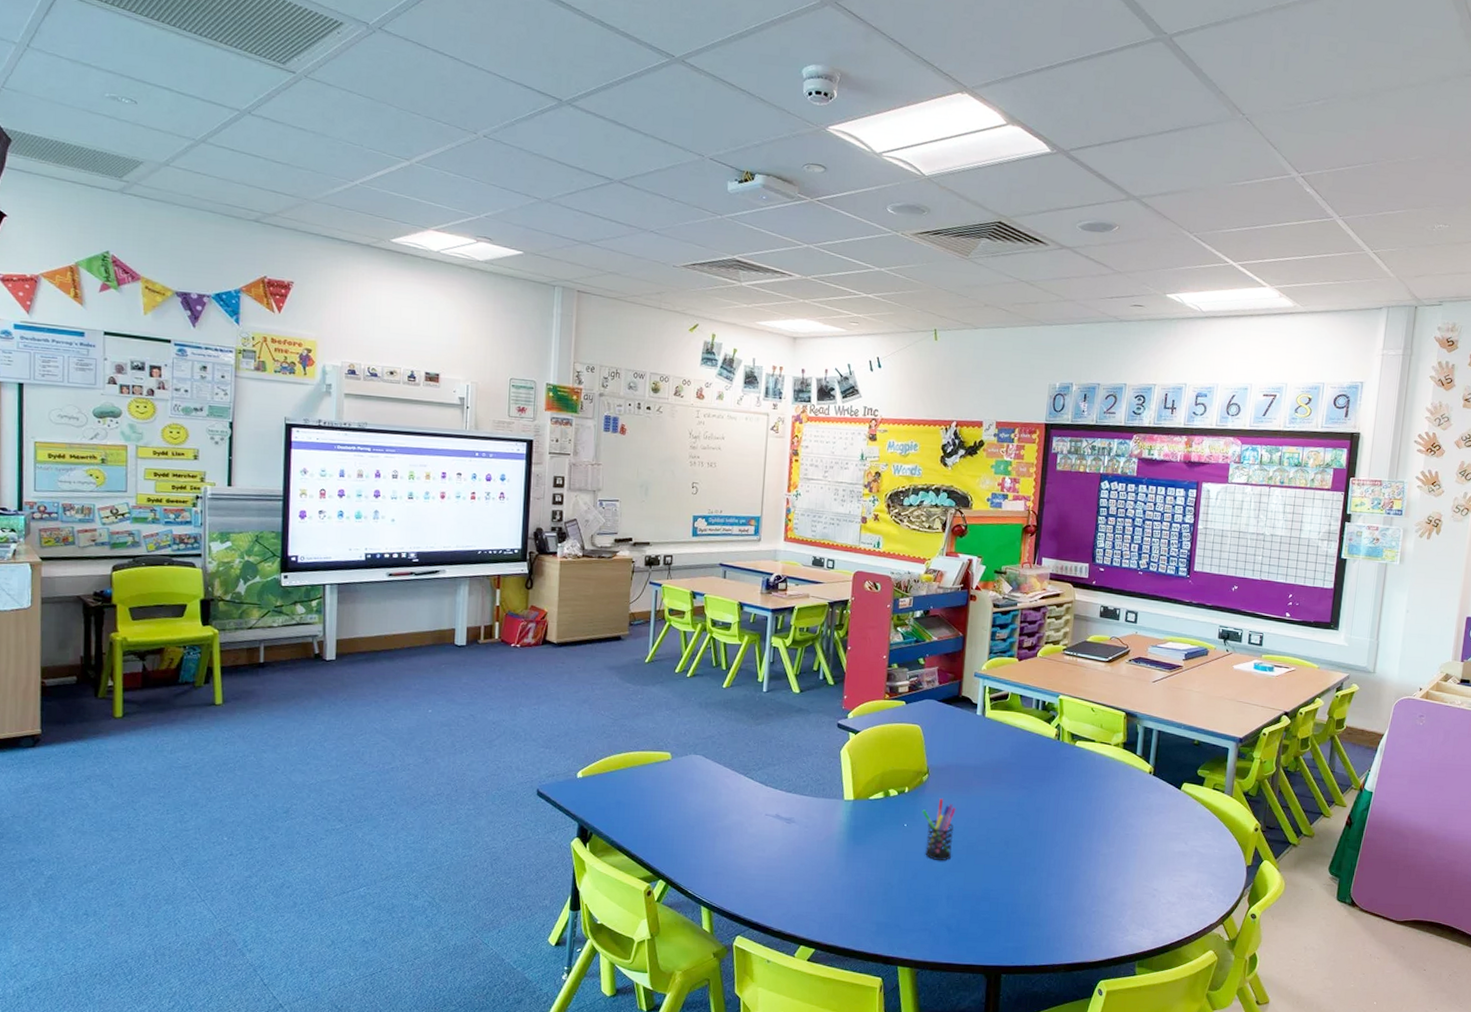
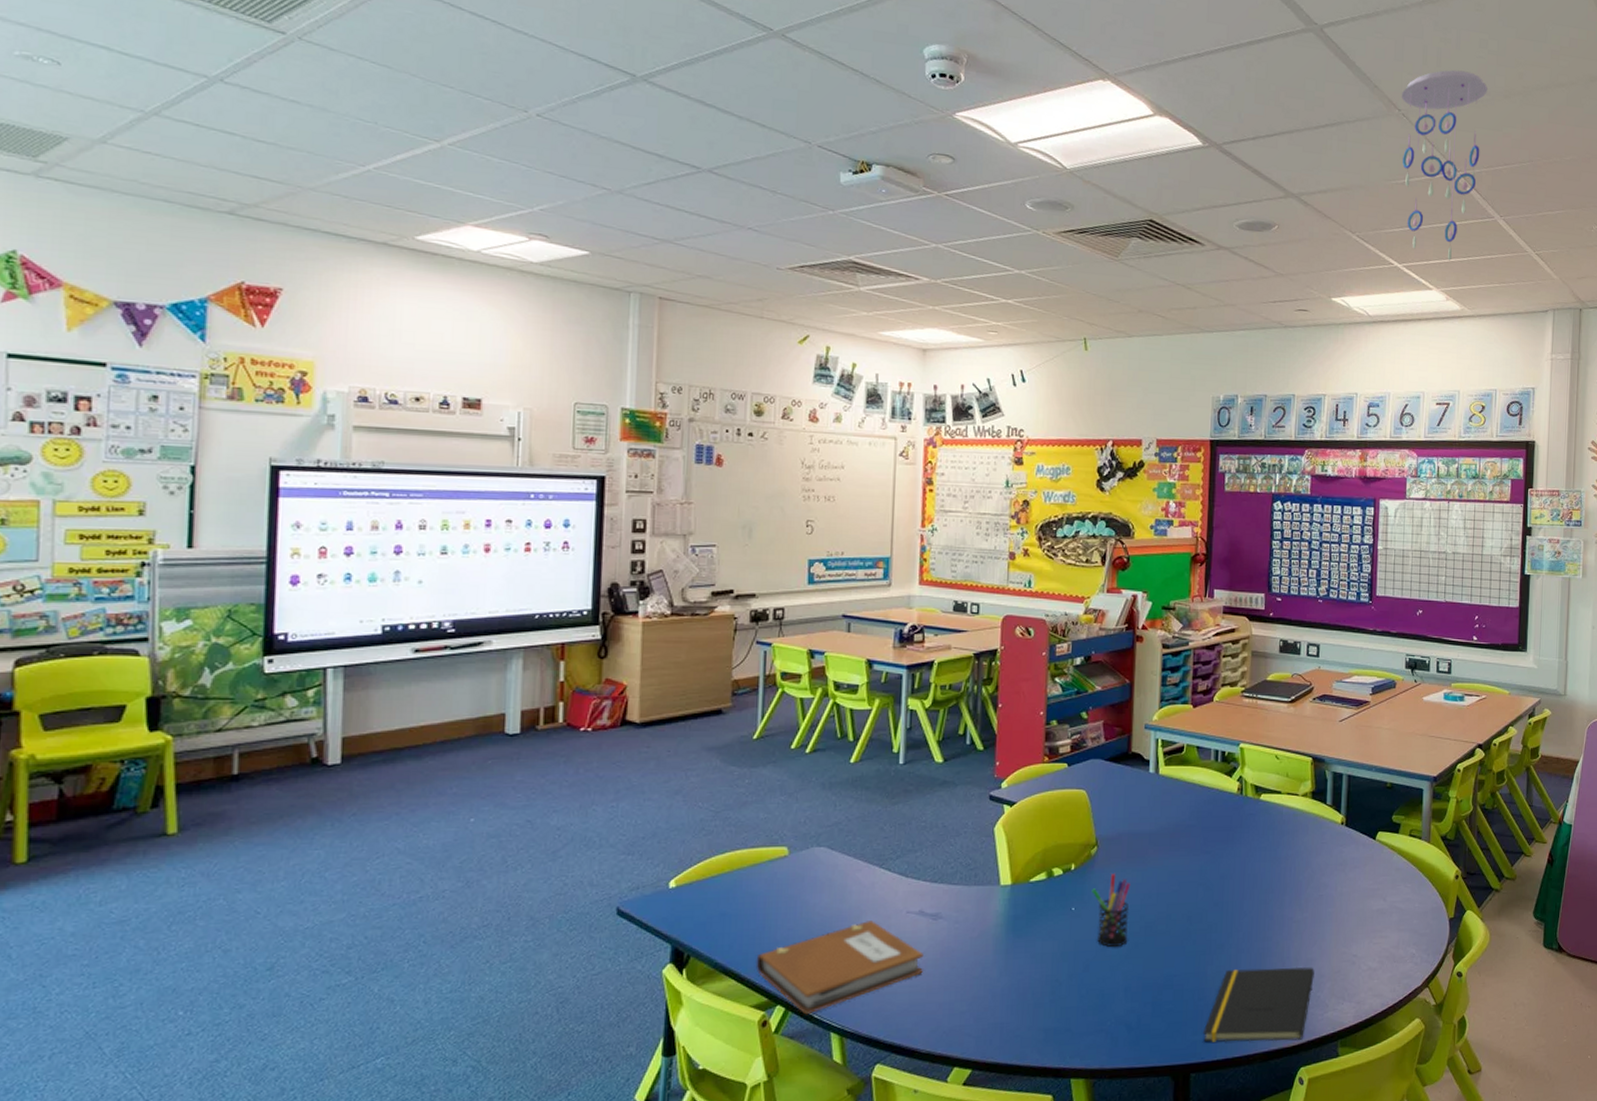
notebook: none [643,819,779,890] -> present [756,921,924,1015]
notepad: none [1014,890,1118,957] -> present [1202,966,1314,1042]
ceiling mobile: none [1243,73,1334,259] -> present [1401,70,1487,261]

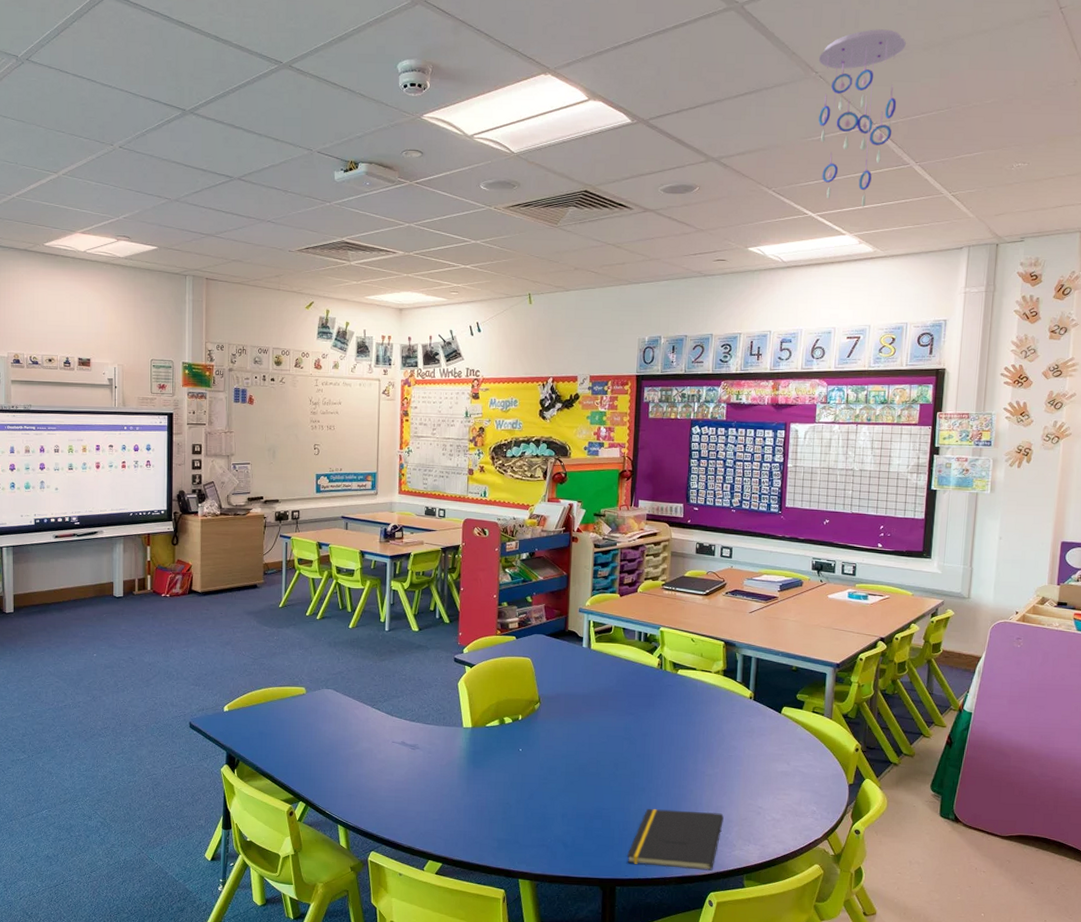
notebook: present [756,921,924,1015] -> none [284,746,405,810]
pen holder: present [1091,874,1131,947] -> none [535,725,567,782]

